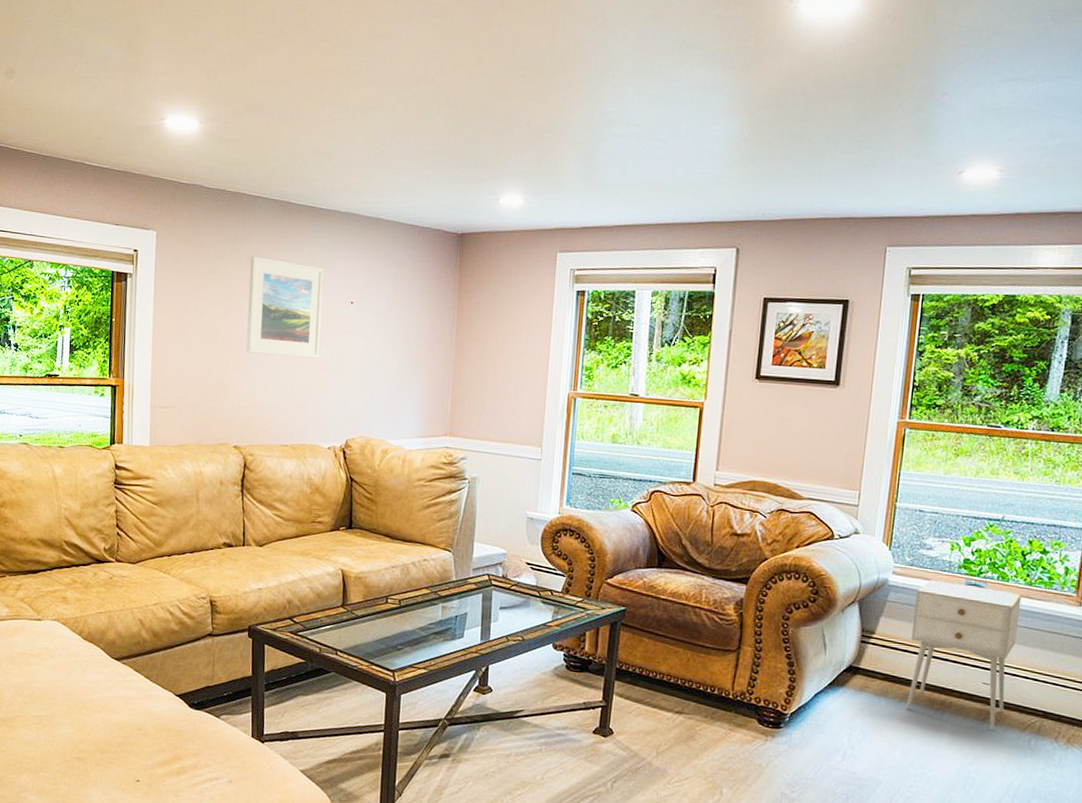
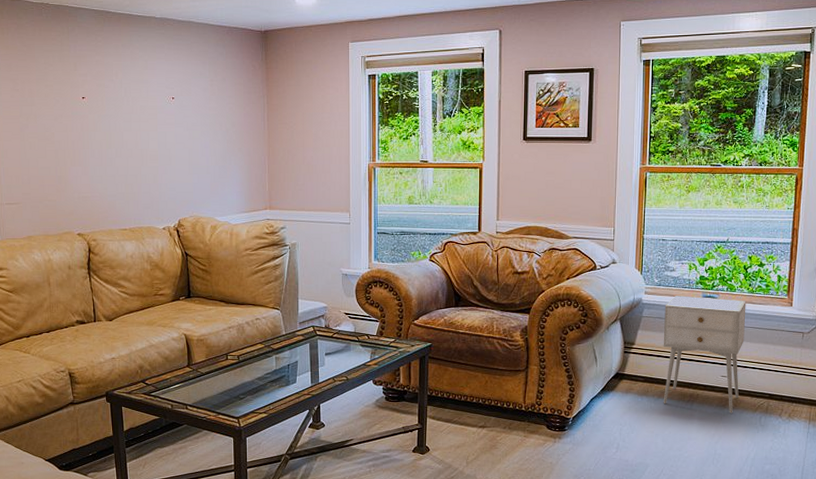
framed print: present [246,255,324,359] -> none [77,61,148,150]

